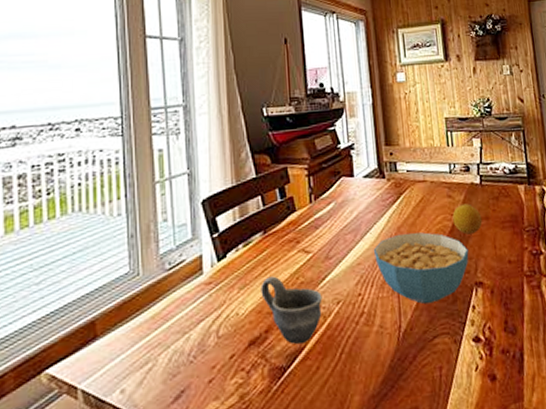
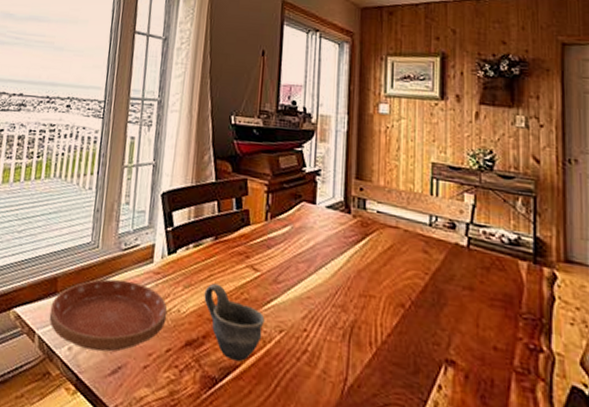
saucer: none [92,299,226,386] -> present [49,279,168,352]
cereal bowl: present [373,232,469,304] -> none [326,277,442,366]
fruit: present [452,203,483,235] -> none [426,264,464,303]

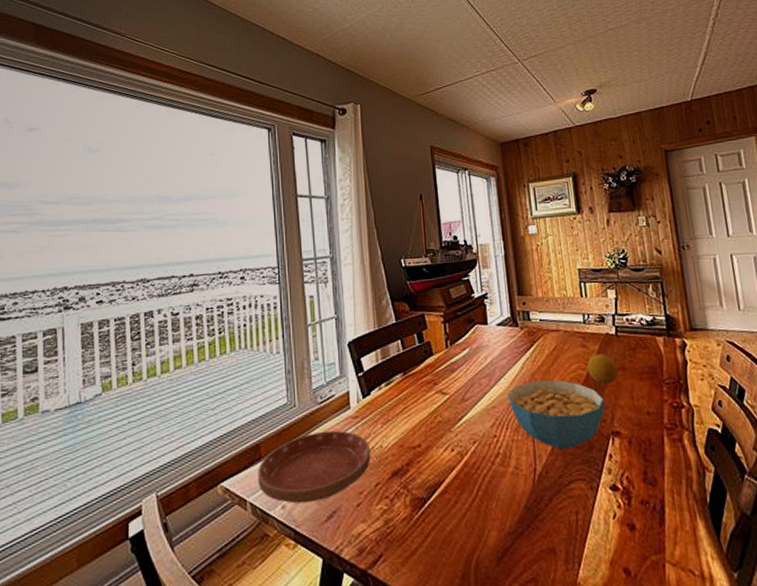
cup: present [204,283,265,362] -> none [402,414,459,479]
cereal bowl: none [326,277,442,366] -> present [507,379,605,450]
fruit: none [426,264,464,303] -> present [587,354,619,384]

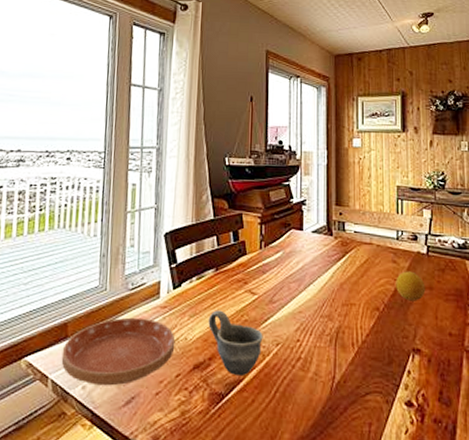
cup: none [402,414,459,479] -> present [208,310,263,377]
cereal bowl: present [507,379,605,450] -> none [315,290,409,361]

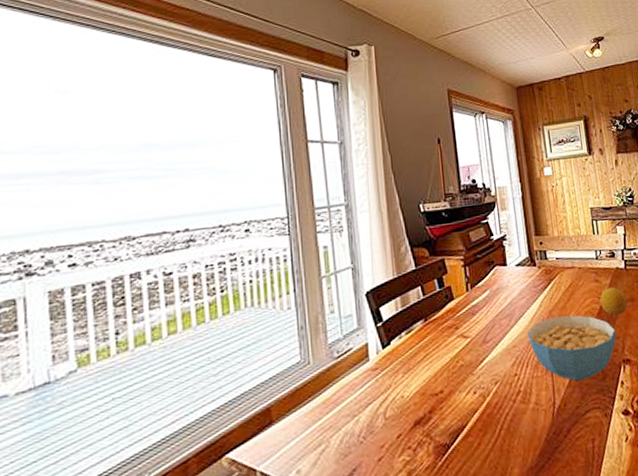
saucer: present [61,317,176,386] -> none [268,384,393,467]
cup: present [208,310,263,377] -> none [423,360,482,423]
cereal bowl: none [315,290,409,361] -> present [527,315,616,382]

